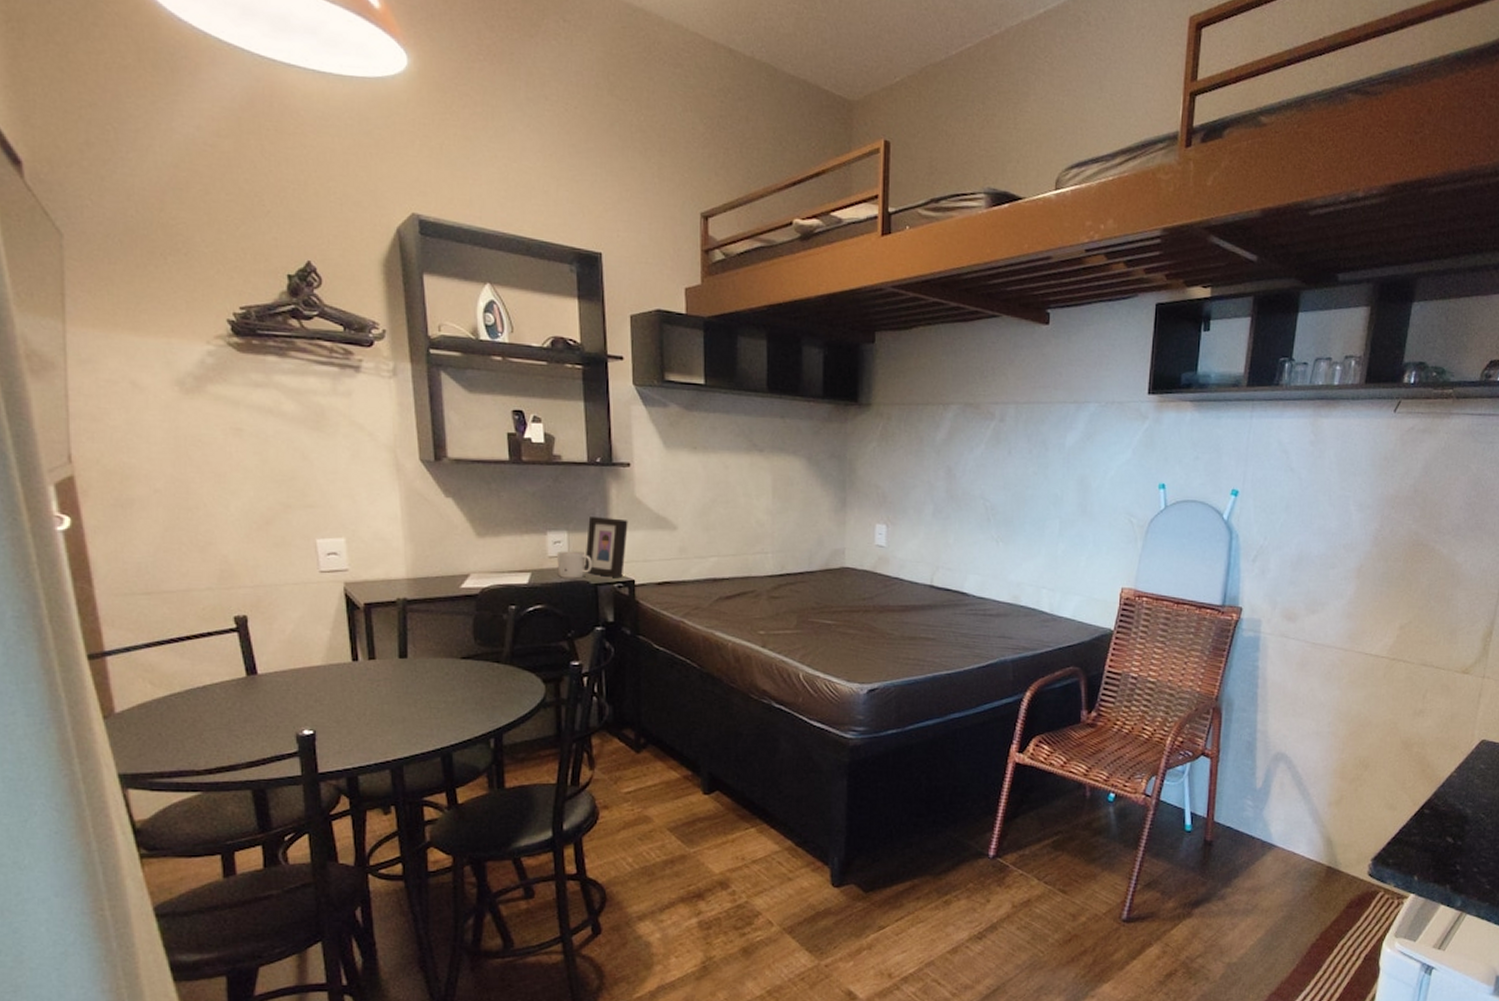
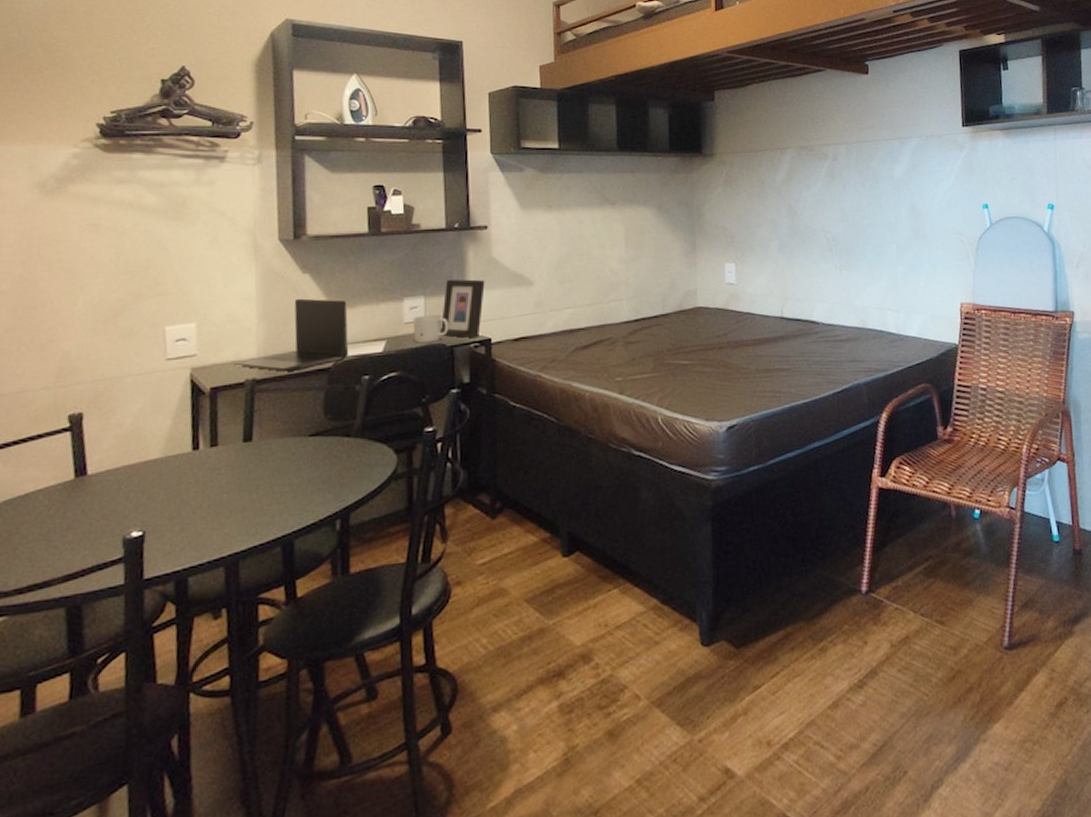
laptop computer: none [384,522,495,594] -> present [233,298,349,372]

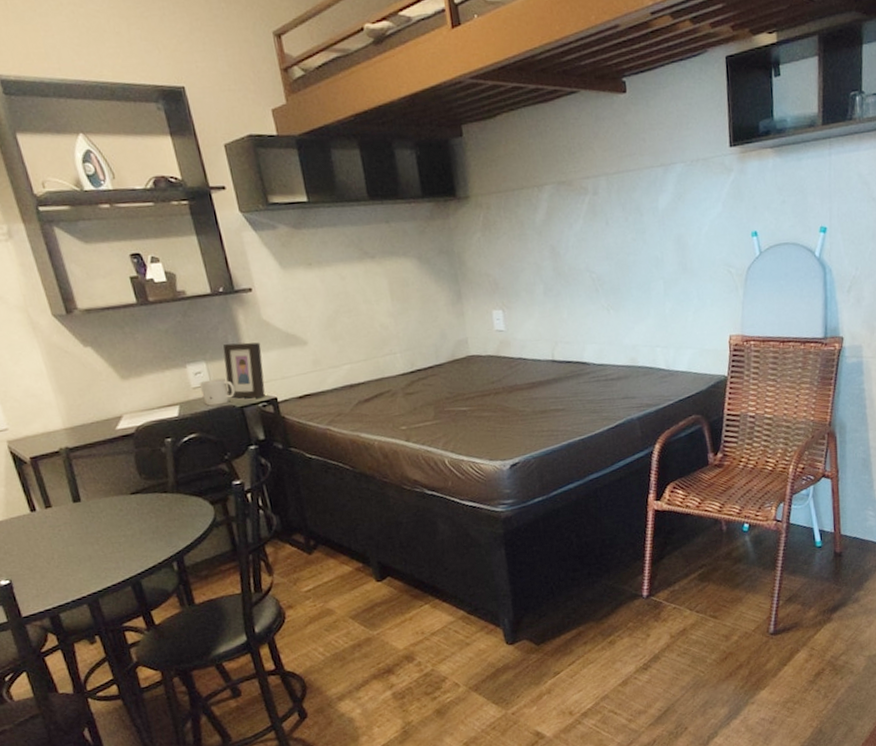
laptop computer: present [233,298,349,372] -> none [44,370,148,439]

